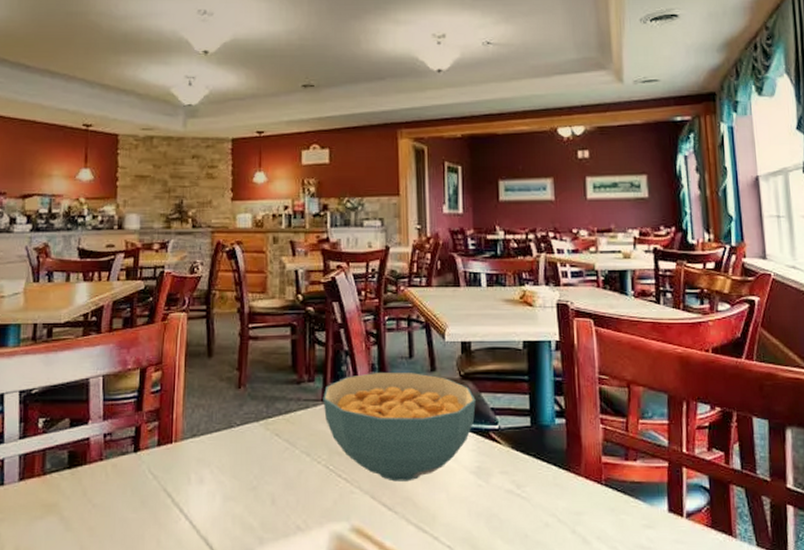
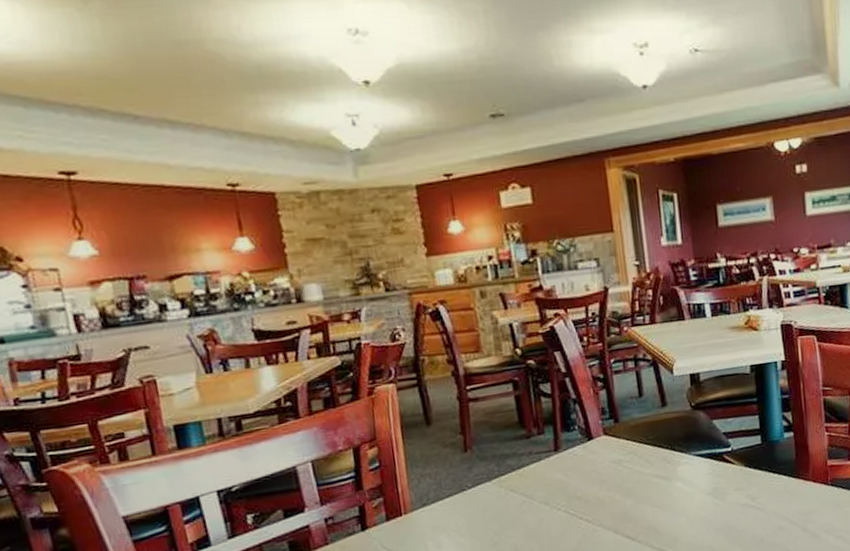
cereal bowl: present [323,373,476,482] -> none [555,410,709,515]

